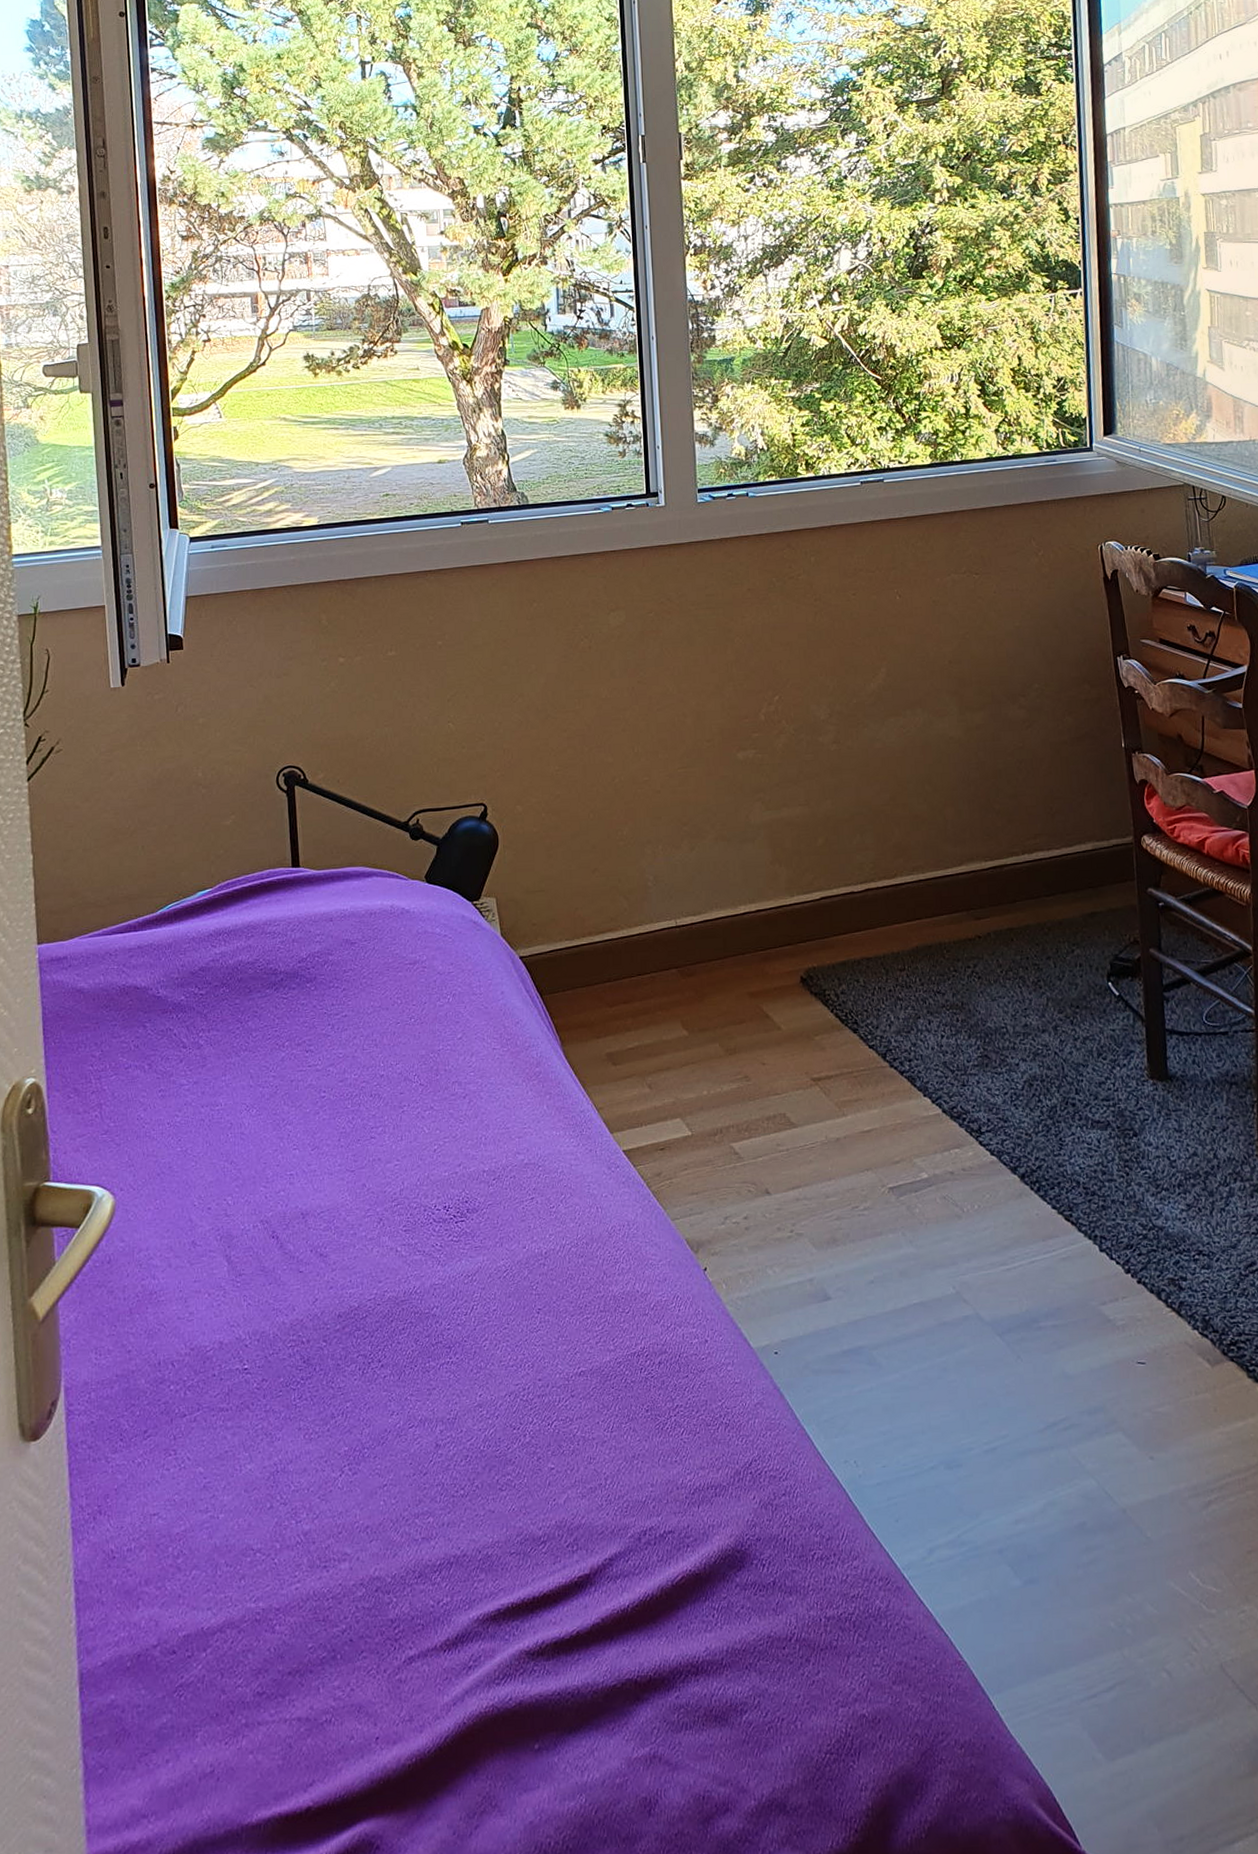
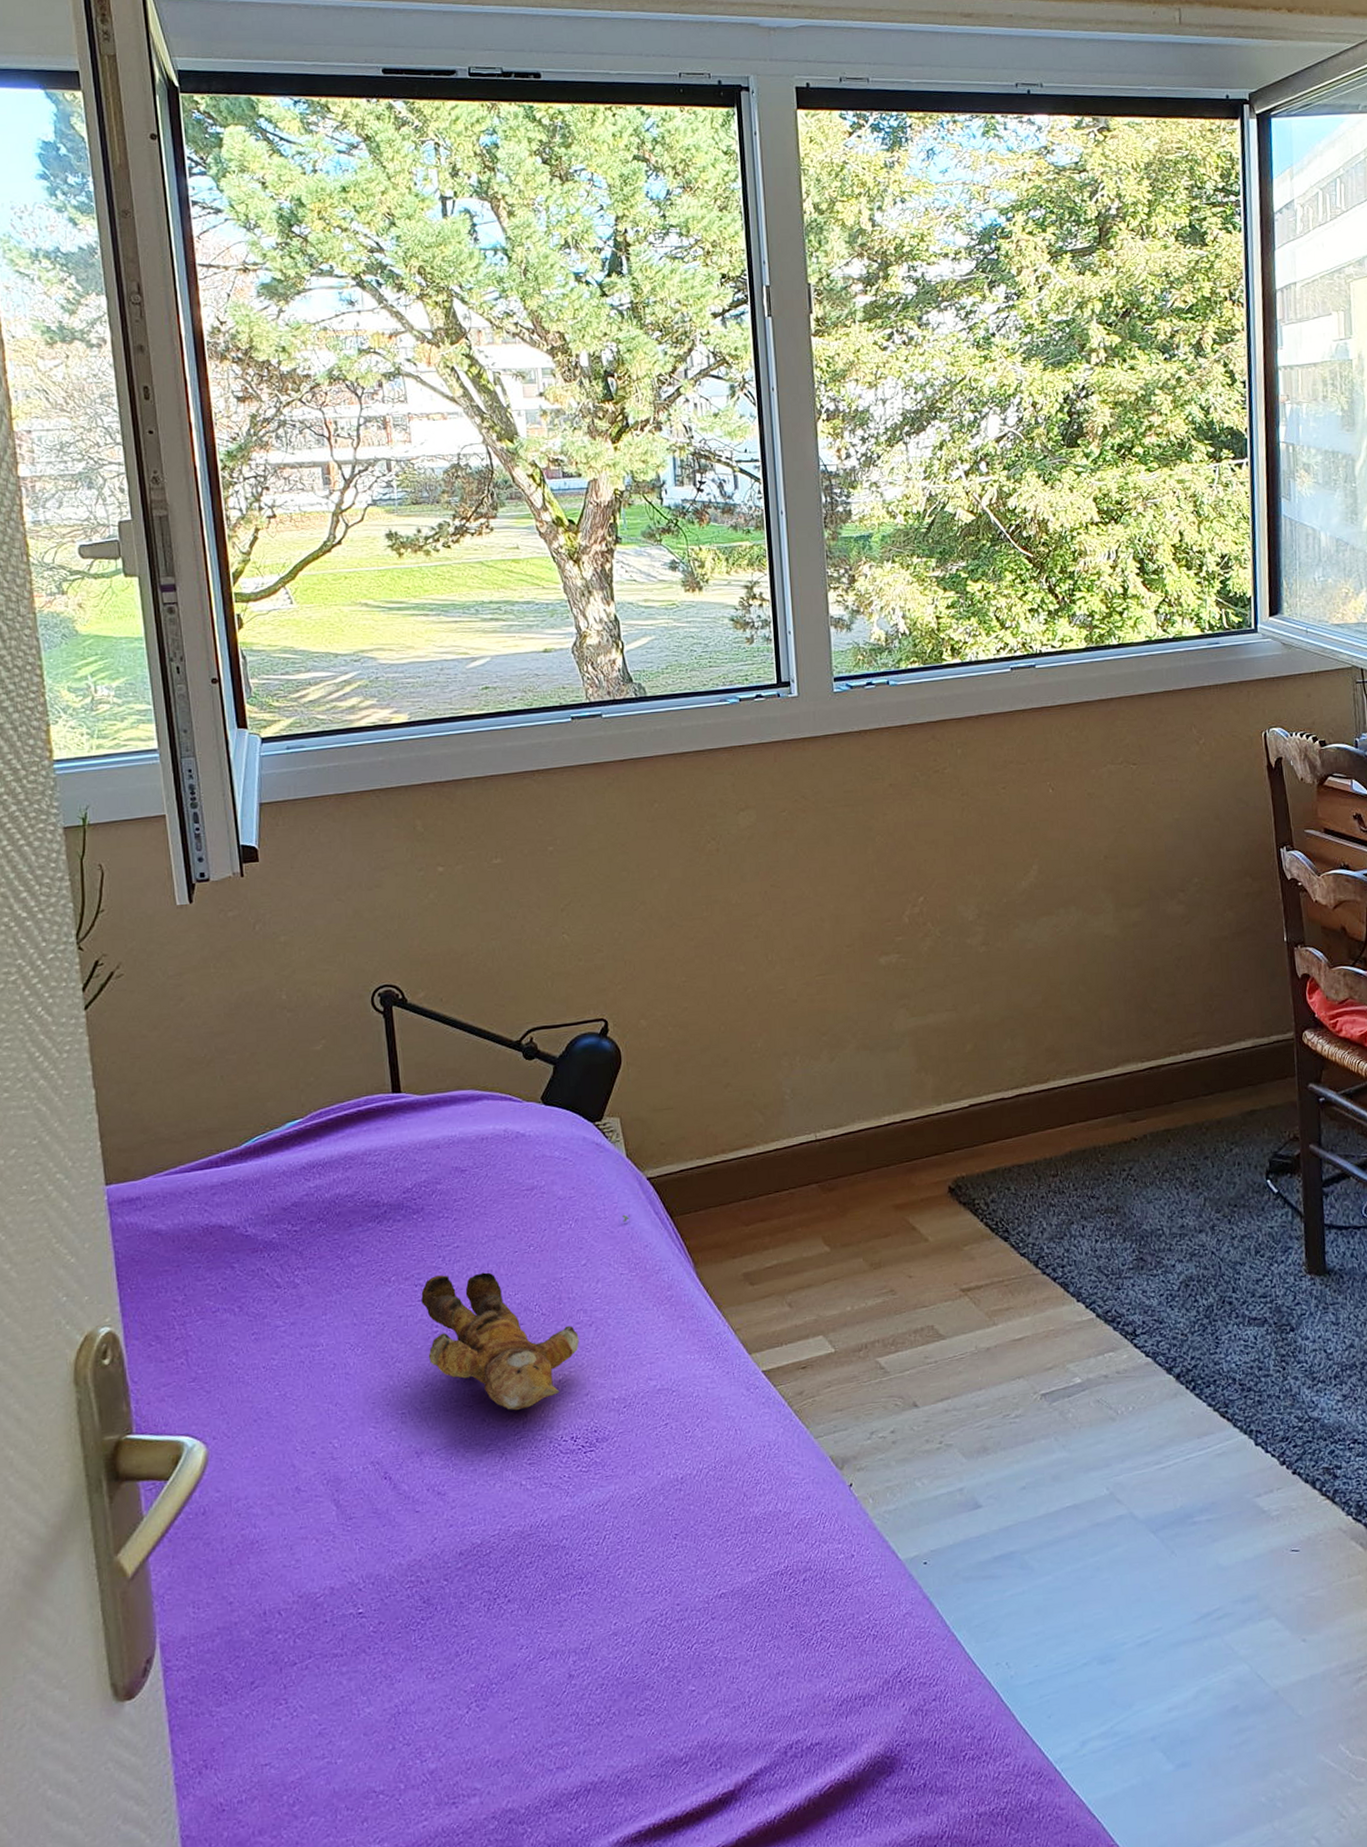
teddy bear: none [311,991,503,1178] -> present [421,1214,630,1411]

